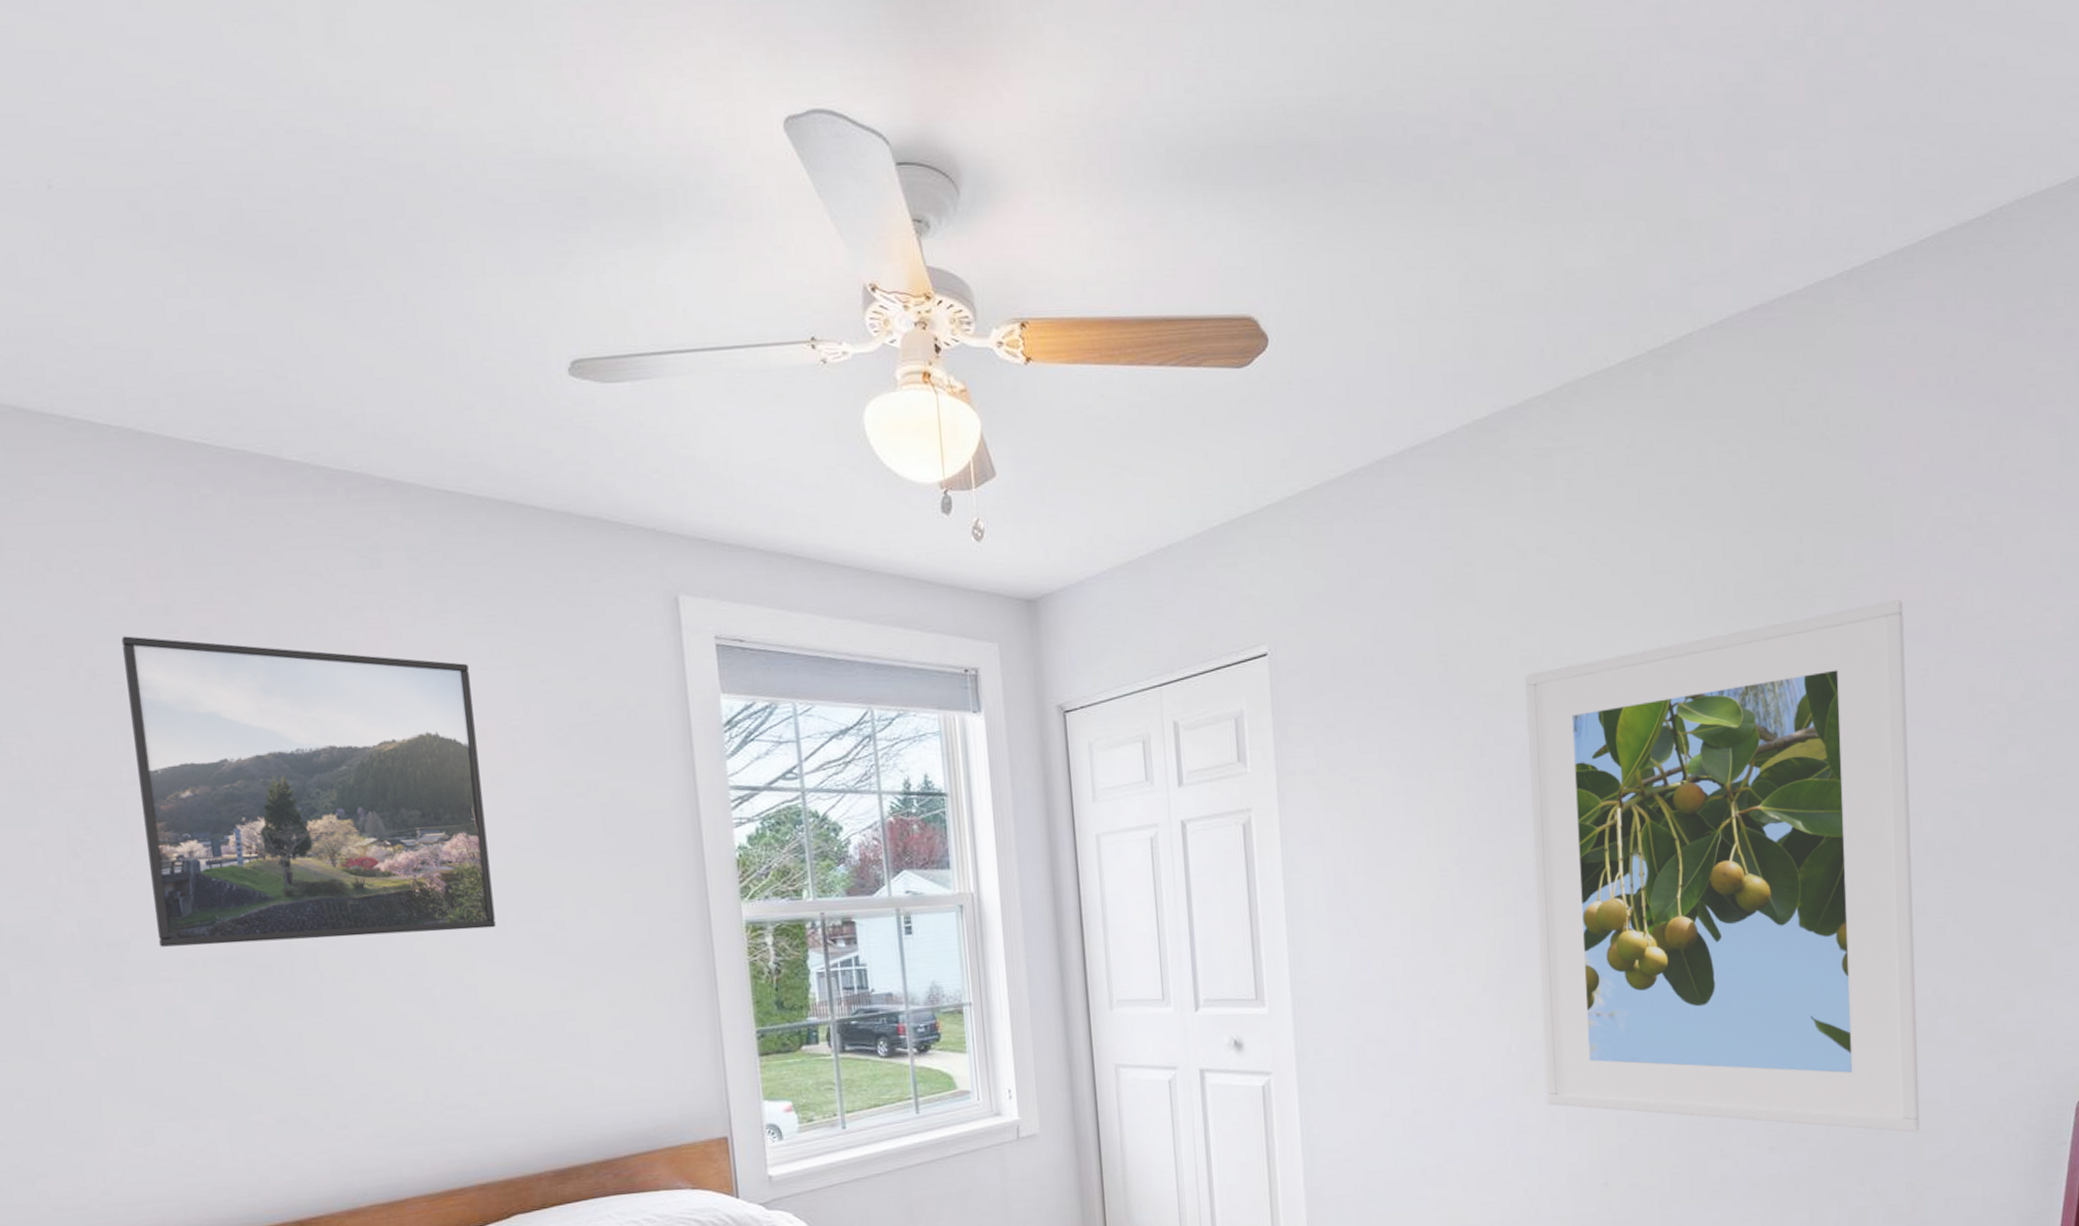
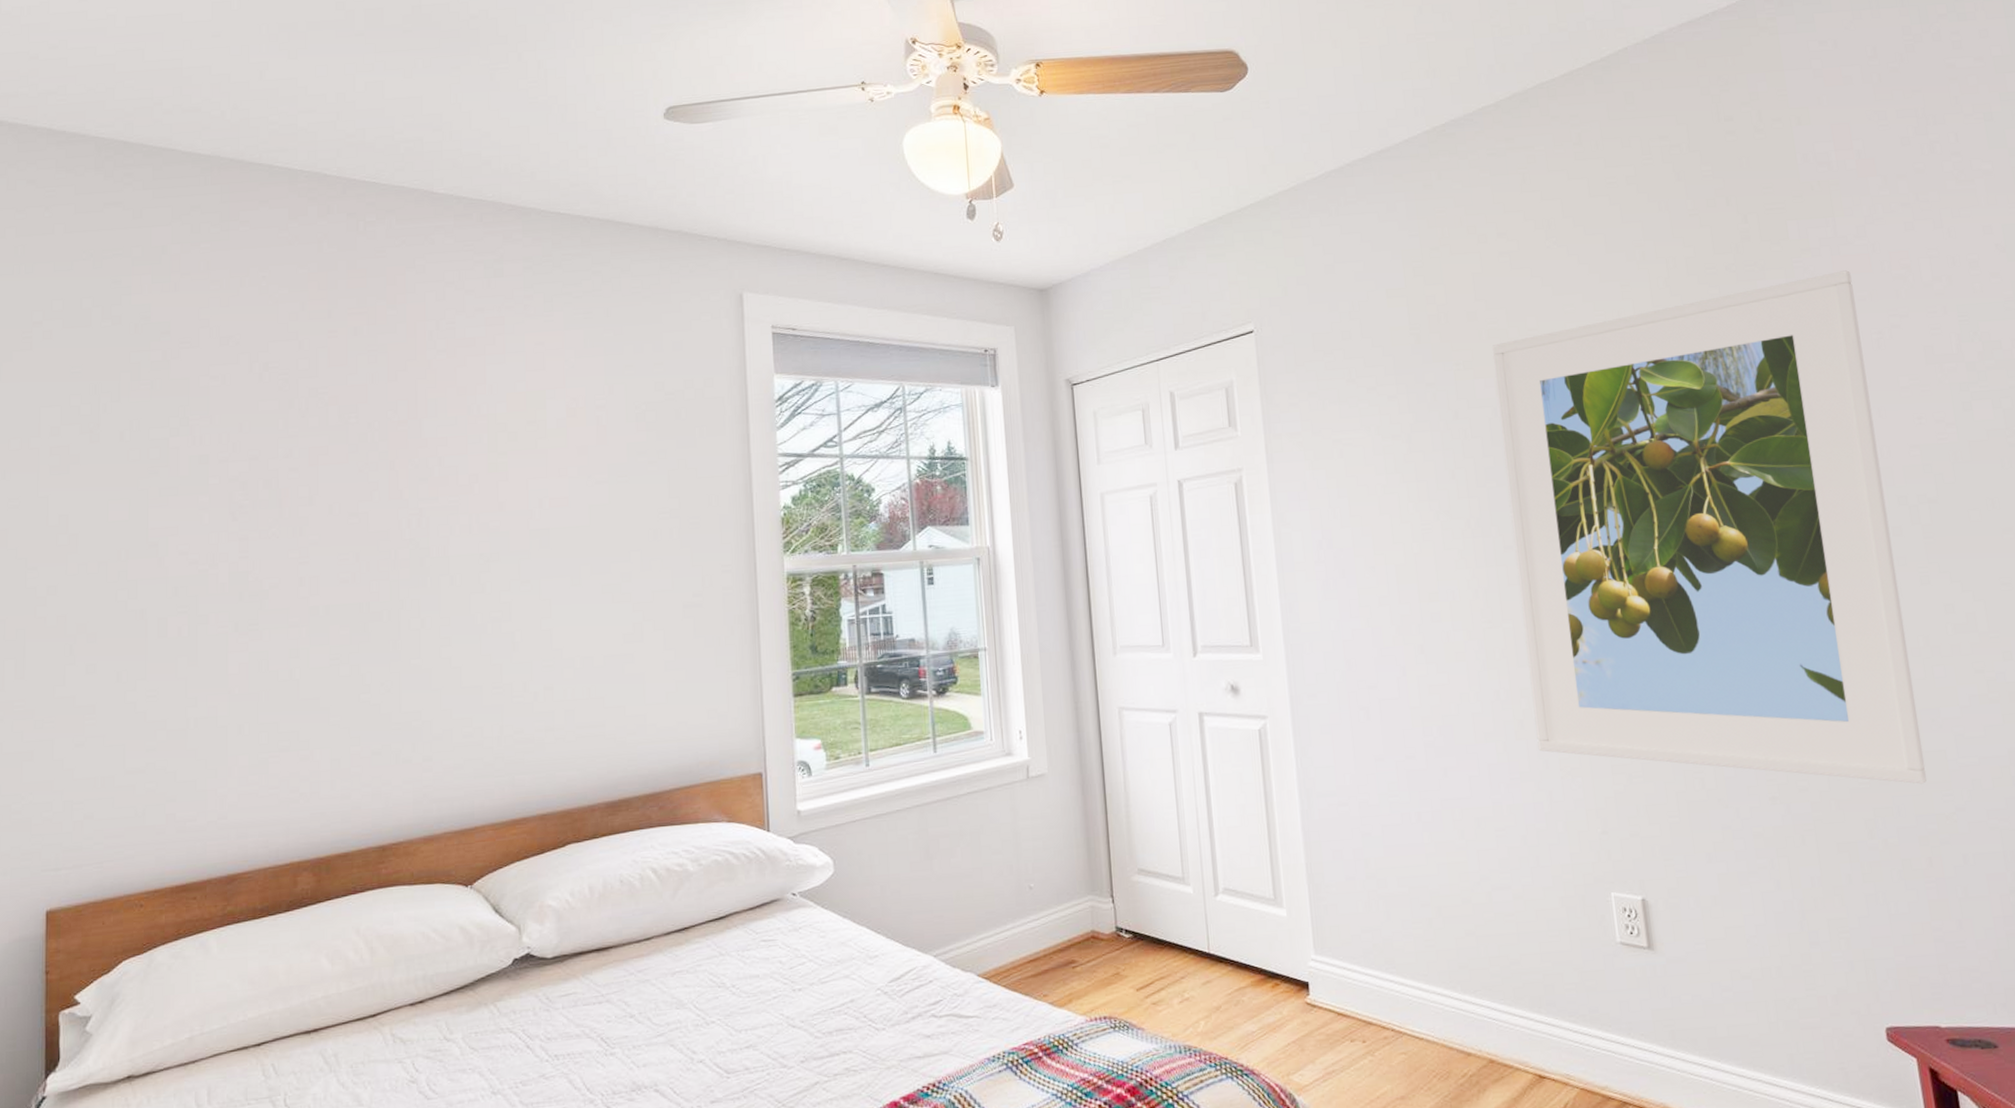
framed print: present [122,636,496,947] -> none [291,336,572,596]

